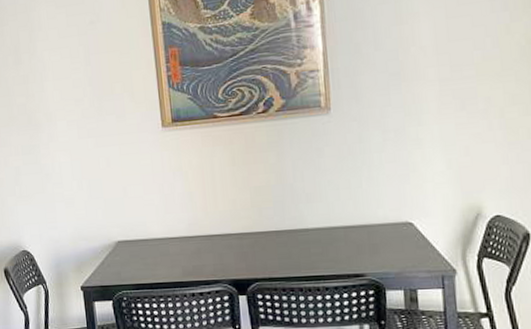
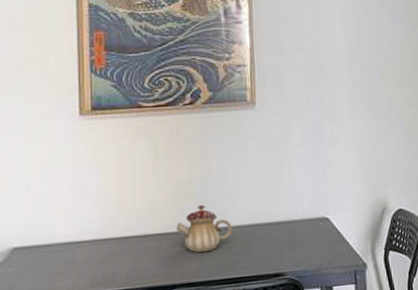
teapot: none [255,207,311,252] -> present [176,204,233,253]

